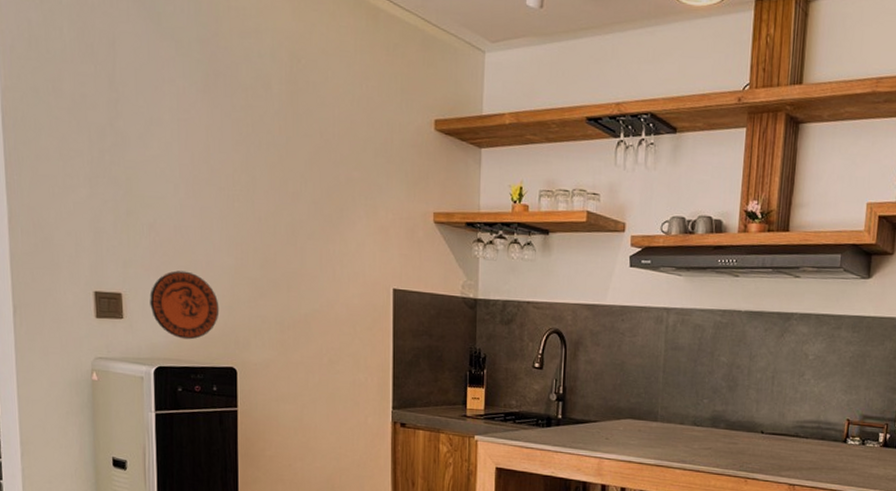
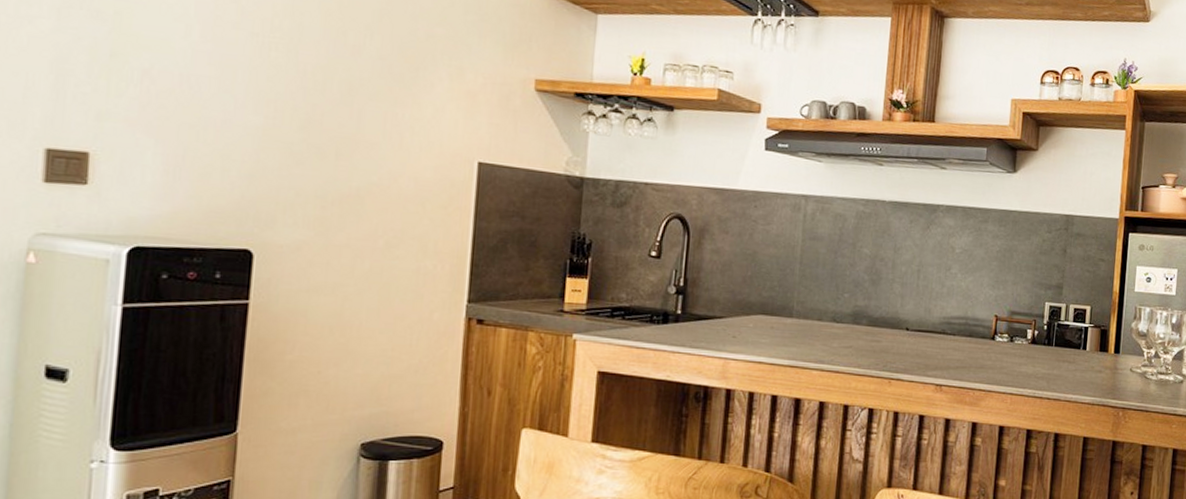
decorative plate: present [150,270,220,340] -> none [131,128,236,214]

